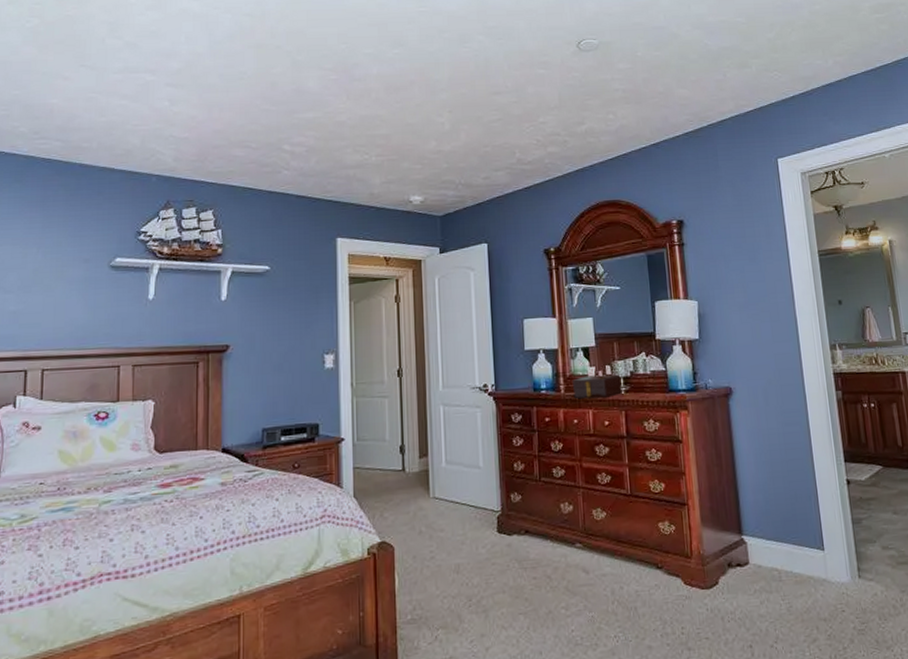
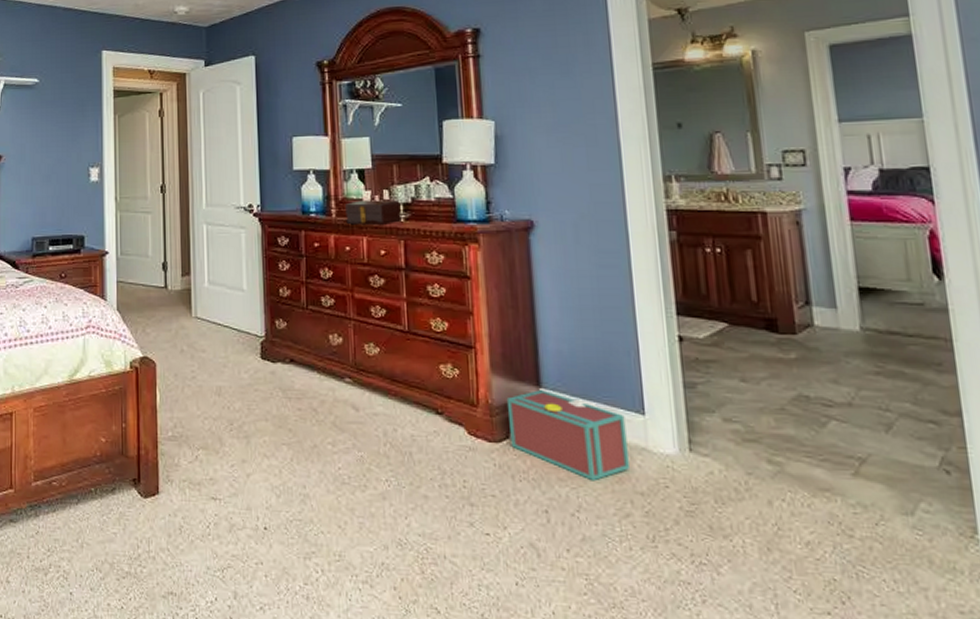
toy box: none [715,537,815,614] -> present [506,390,631,481]

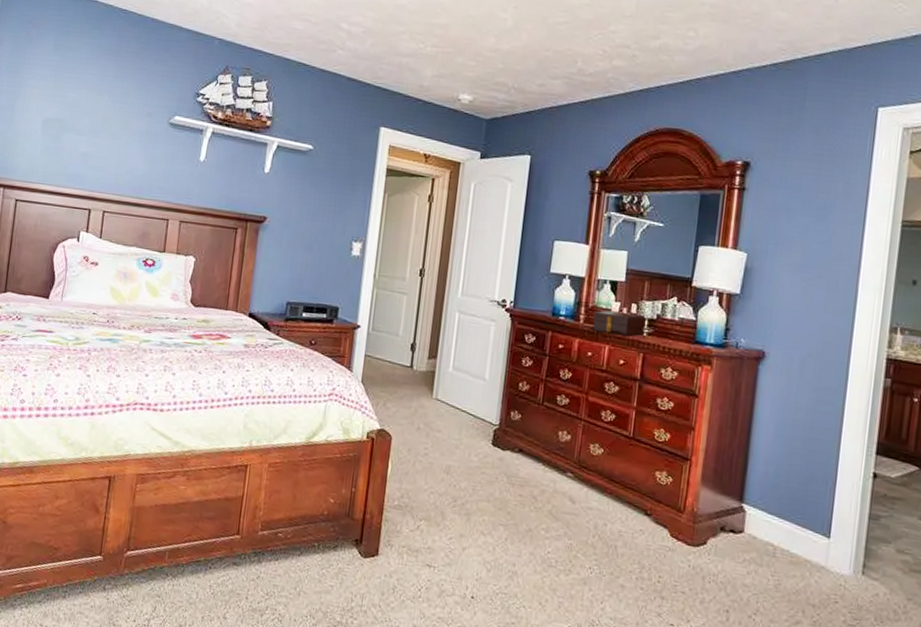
toy box: present [506,390,631,481] -> none [707,505,812,590]

